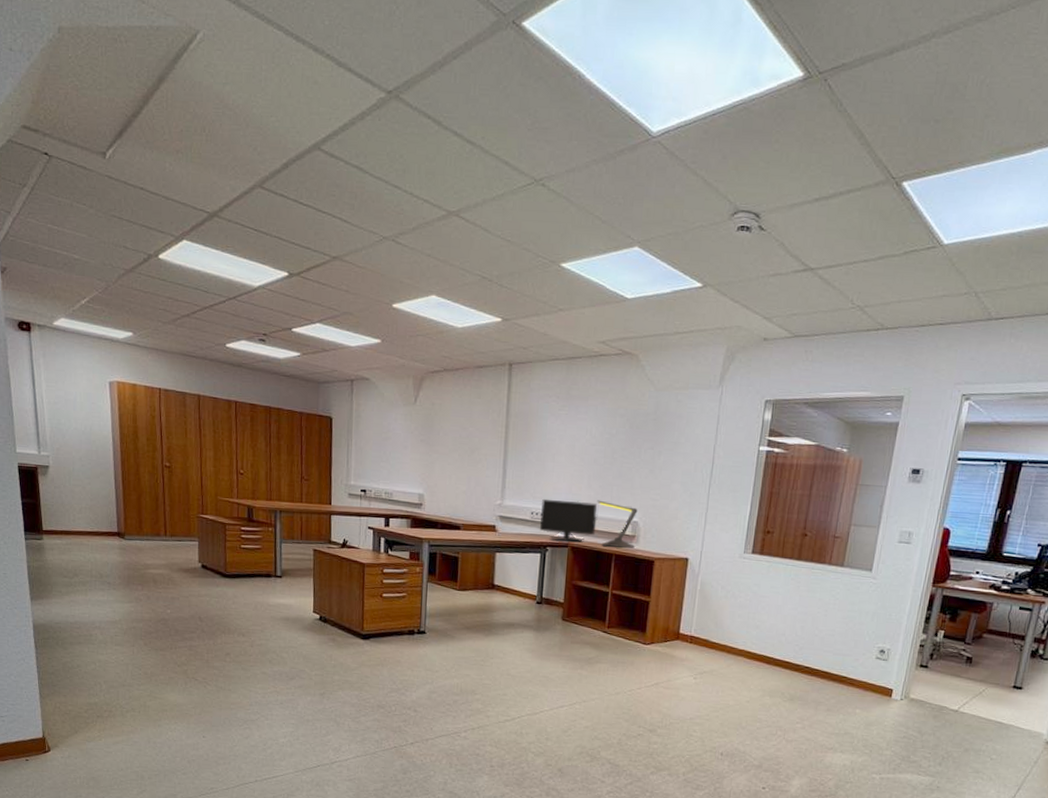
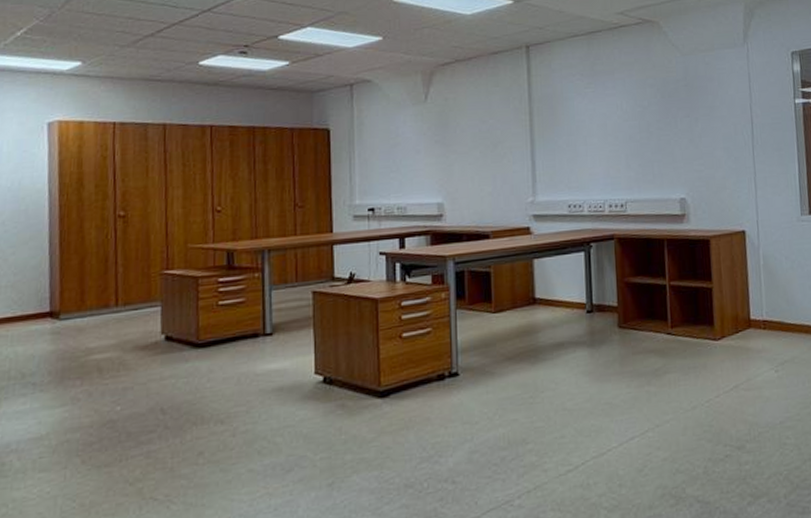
monitor: present [539,498,597,542] -> none [579,184,641,234]
desk lamp: present [597,500,638,548] -> none [638,180,687,233]

